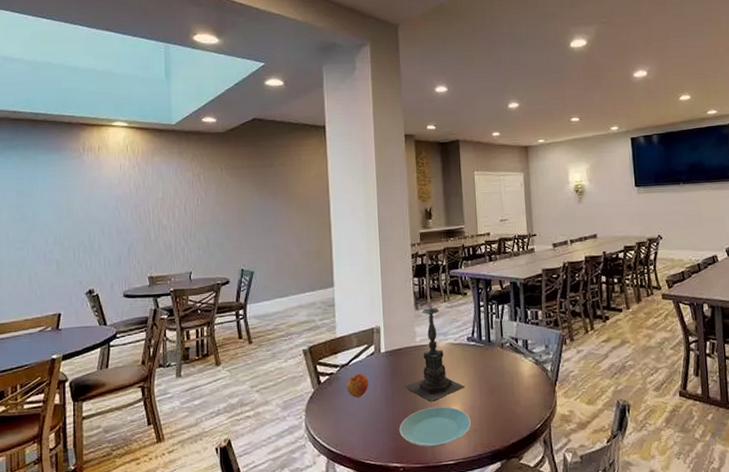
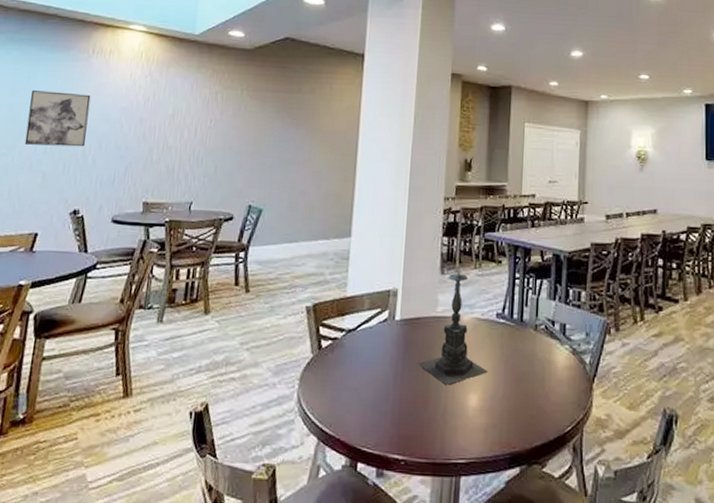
wall art: none [34,188,89,238] -> present [24,90,91,147]
apple: present [347,373,369,398] -> none [351,341,377,371]
plate: present [399,406,471,447] -> none [405,392,490,440]

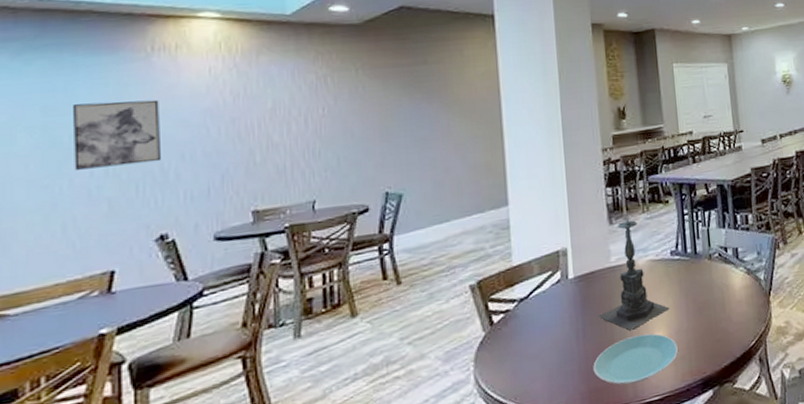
plate: none [405,392,490,440] -> present [593,333,678,385]

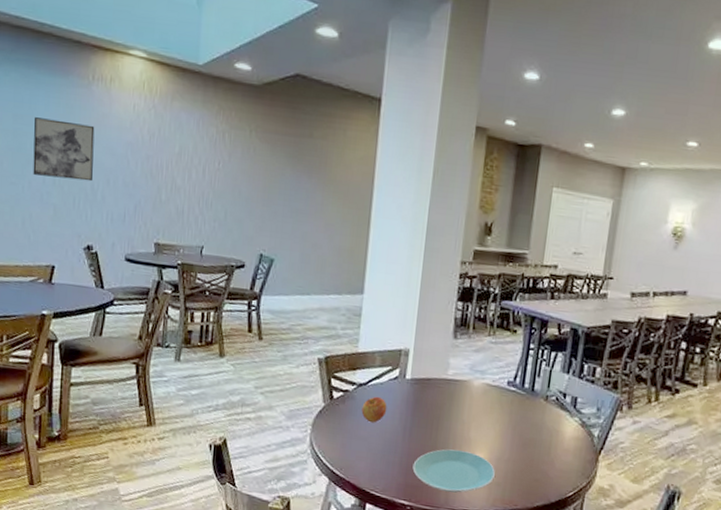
apple: none [527,306,555,337] -> present [361,396,387,423]
candle holder: present [598,216,670,331] -> none [426,334,496,444]

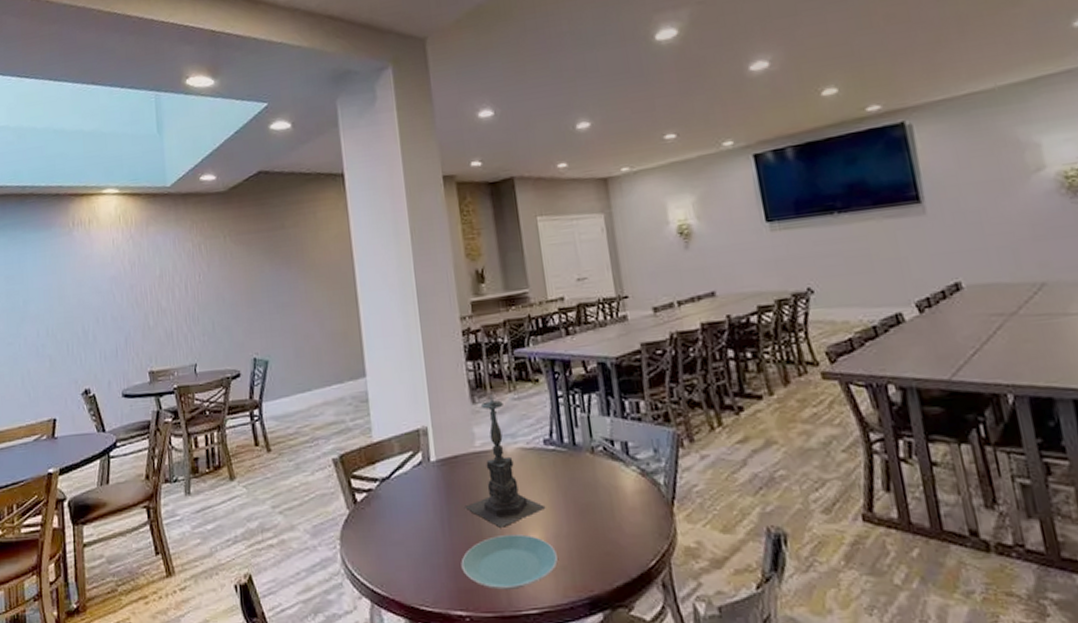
wall art: present [33,117,95,182] -> none [23,269,83,330]
apple: present [361,396,387,423] -> none [390,489,418,522]
candle holder: none [426,334,496,444] -> present [463,395,546,528]

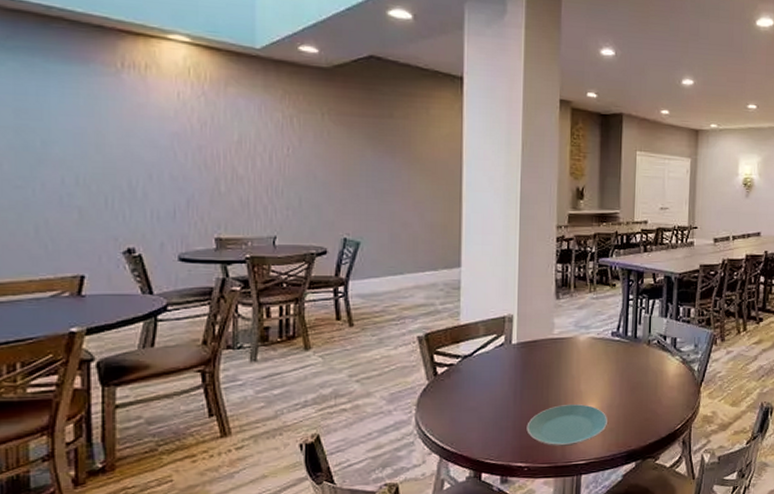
candle holder: present [463,395,546,528] -> none [536,293,605,399]

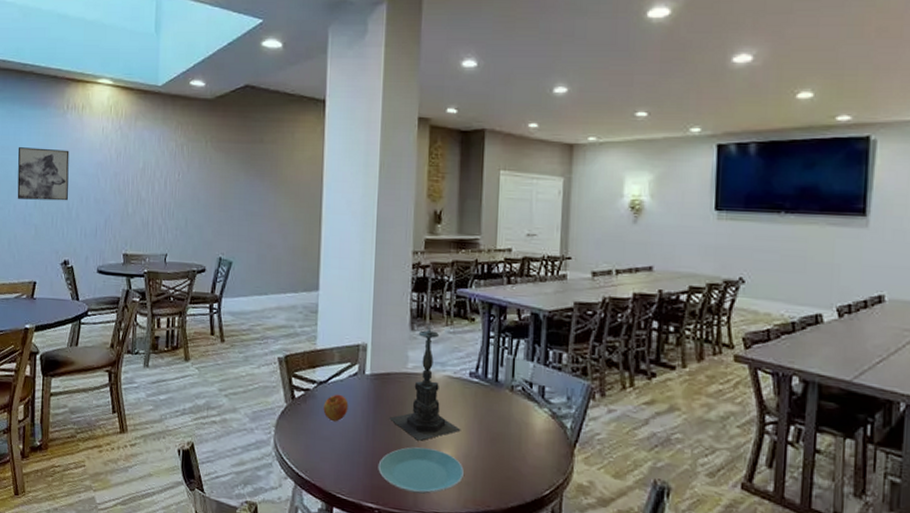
wall art: none [43,111,129,178] -> present [17,147,69,201]
apple: none [469,365,495,392] -> present [323,394,349,422]
candle holder: none [536,293,605,399] -> present [388,325,461,441]

